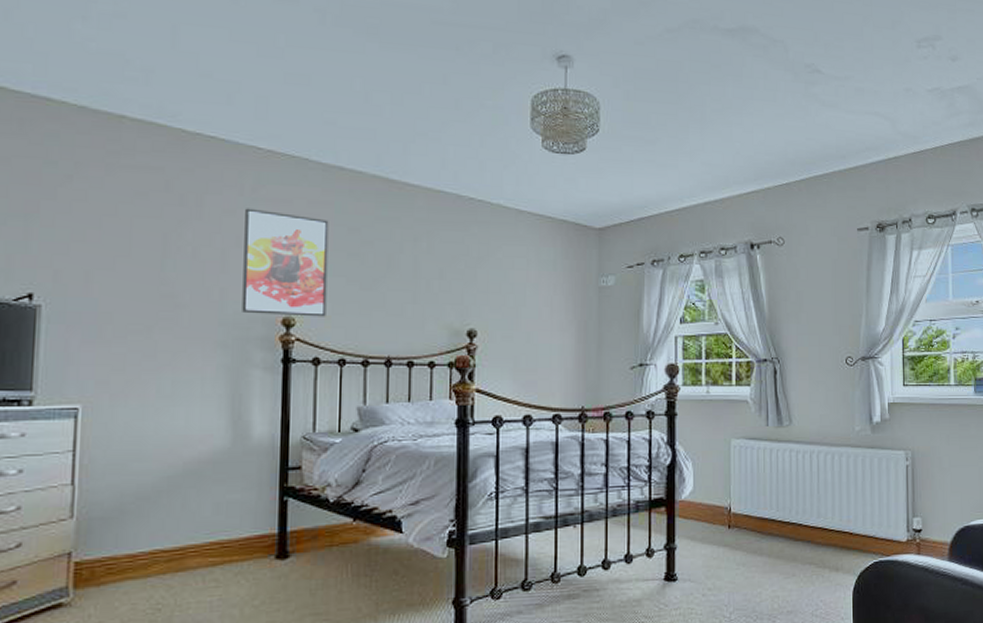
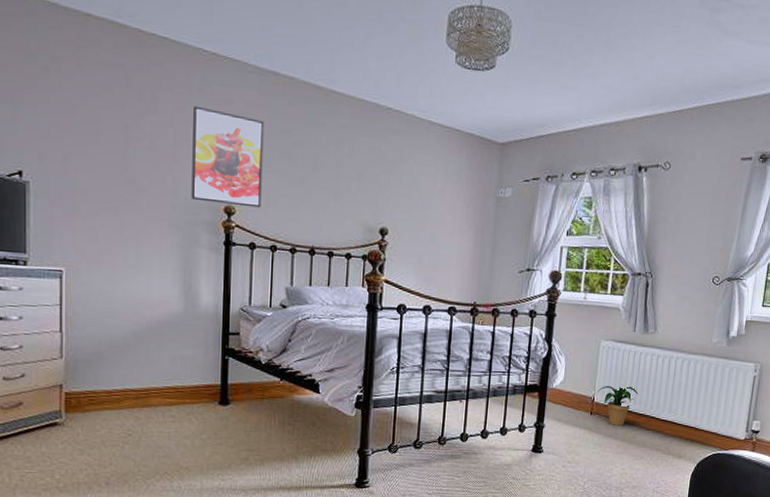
potted plant: none [732,489,782,539] -> present [596,385,640,426]

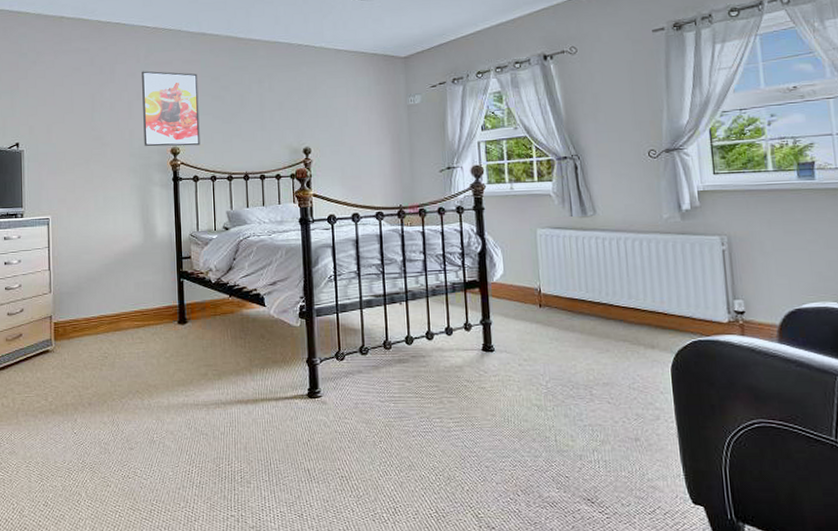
potted plant: present [596,385,640,426] -> none [542,272,591,317]

